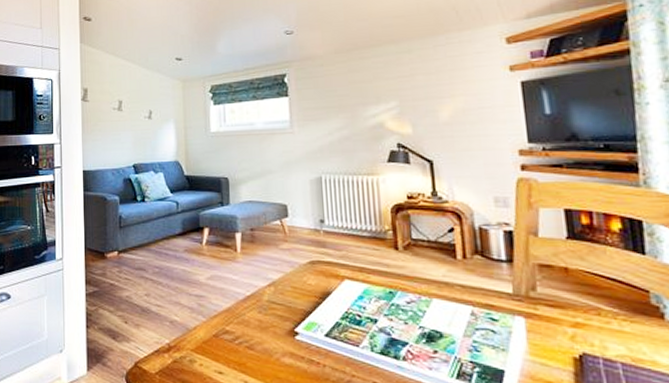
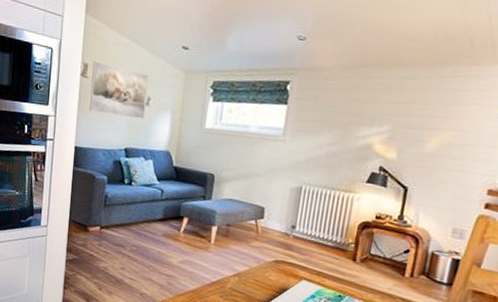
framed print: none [92,84,149,134] -> present [90,61,148,119]

